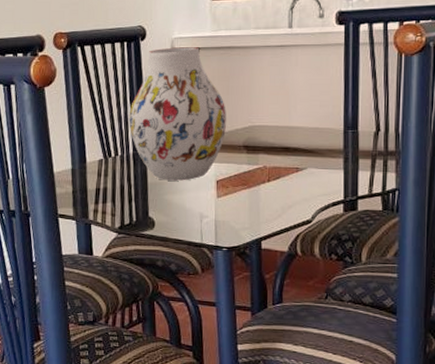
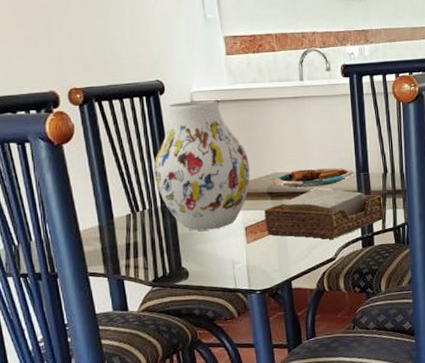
napkin holder: none [238,143,372,200] -> present [264,187,384,239]
plate: none [249,122,341,143] -> present [272,167,354,188]

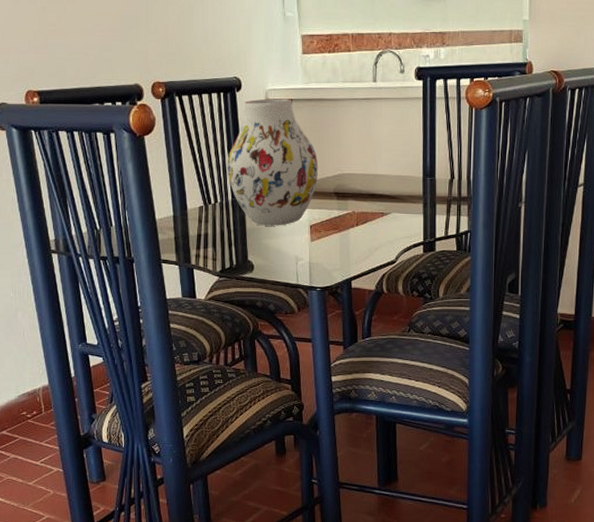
napkin holder: present [264,187,384,239] -> none [330,190,448,242]
plate: present [272,167,354,188] -> none [339,171,420,190]

